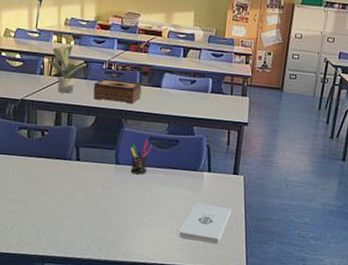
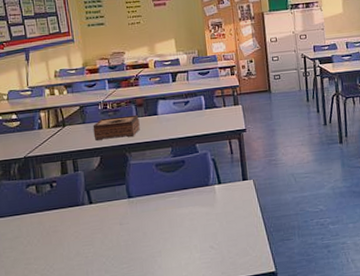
potted plant: present [47,45,87,94] -> none [43,95,82,142]
pen holder: present [130,140,152,175] -> none [139,168,161,204]
notepad: present [179,203,232,244] -> none [203,214,249,255]

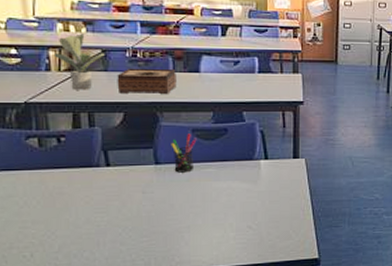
potted plant: none [43,95,82,142] -> present [53,33,105,90]
pen holder: none [139,168,161,204] -> present [171,133,197,173]

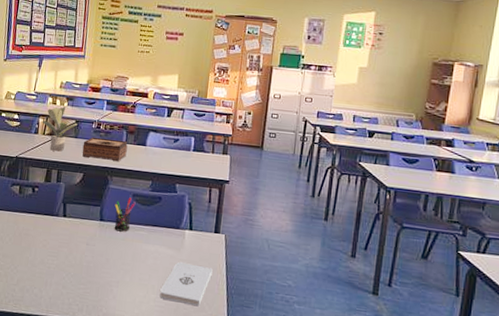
notepad: none [240,194,295,236] -> present [159,262,213,307]

